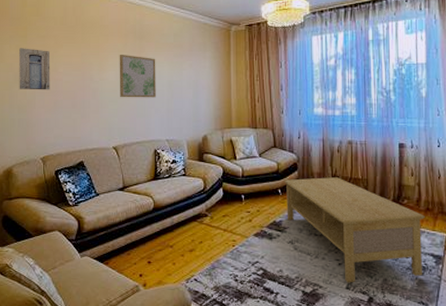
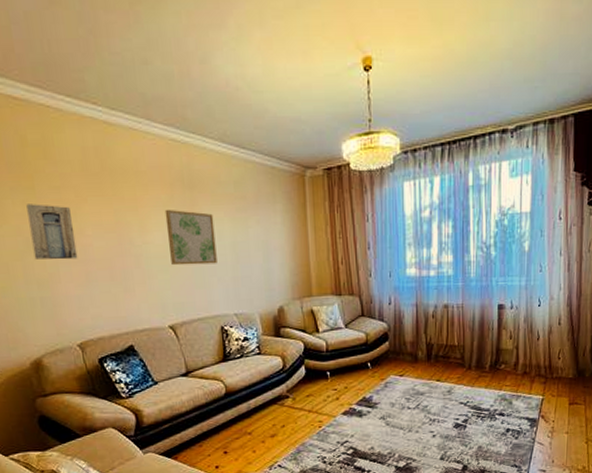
coffee table: present [284,177,425,283] -> none [374,345,522,454]

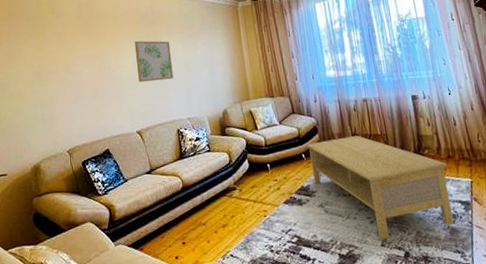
wall art: present [26,204,78,260] -> none [38,45,71,86]
coffee table: none [374,345,522,454] -> present [306,135,455,241]

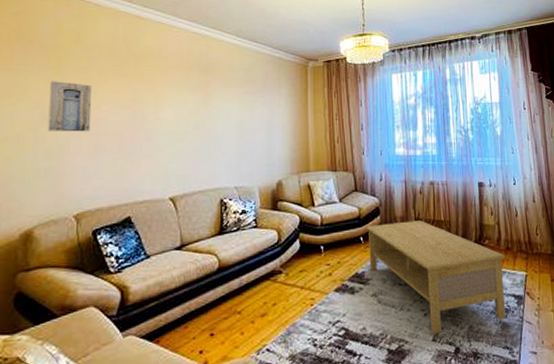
wall art: none [38,45,71,86] -> present [48,81,92,132]
wall art: present [134,40,174,83] -> none [179,91,224,140]

